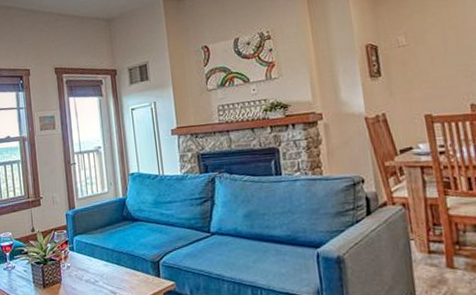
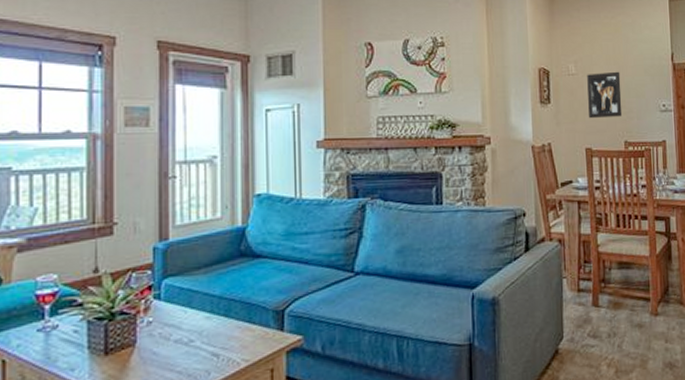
wall art: none [420,35,466,86] -> present [587,71,623,119]

